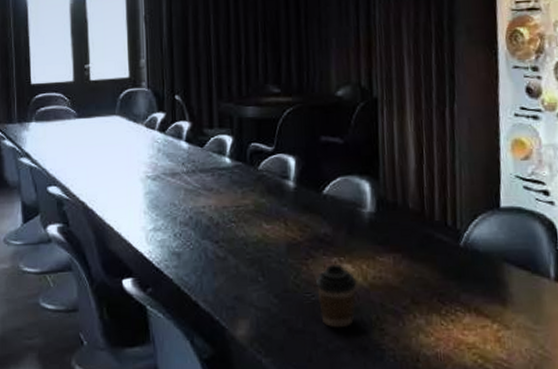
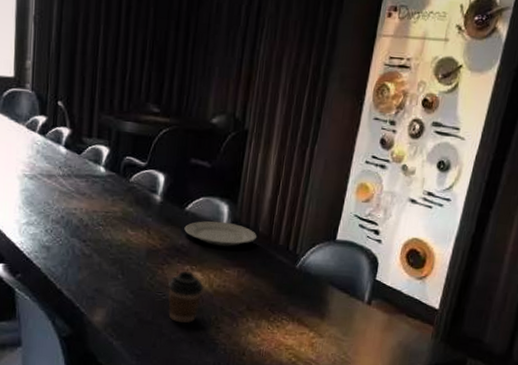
plate: none [324,201,409,230] -> present [184,221,258,247]

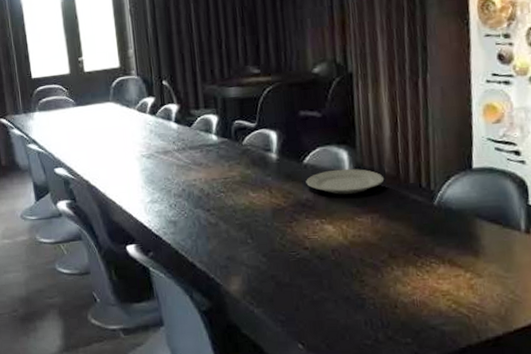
coffee cup: present [168,271,205,324] -> none [300,226,339,281]

